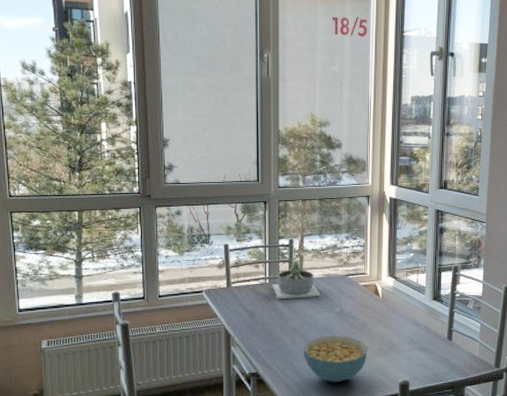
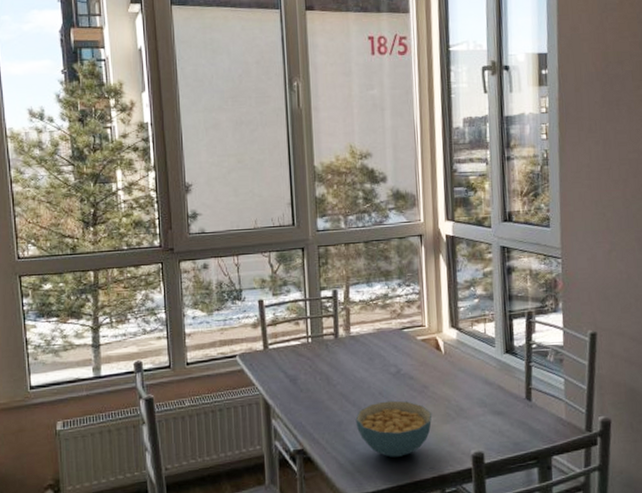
succulent planter: present [272,261,321,300] -> none [315,315,372,362]

